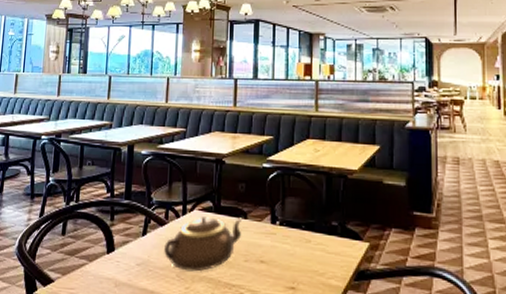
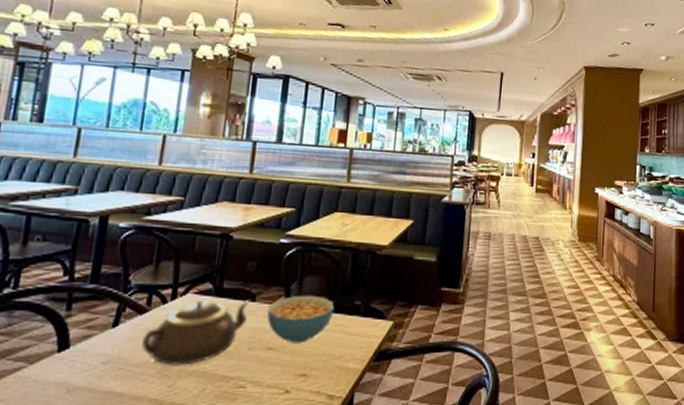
cereal bowl: none [258,214,314,259] -> present [267,295,335,344]

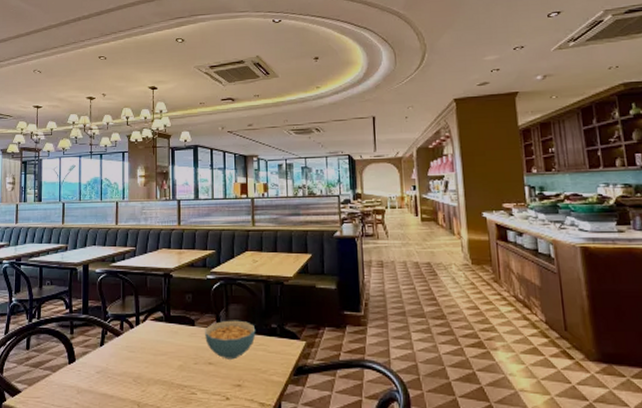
teapot: present [142,300,250,366] -> none [121,325,191,376]

